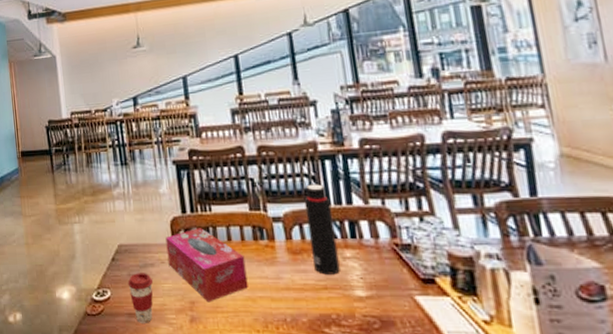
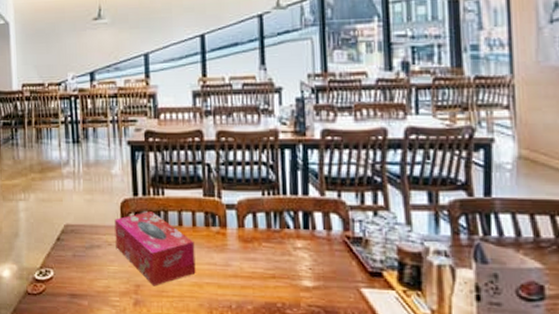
coffee cup: present [127,273,153,323] -> none [72,254,98,305]
water bottle: present [304,184,340,275] -> none [260,173,290,264]

